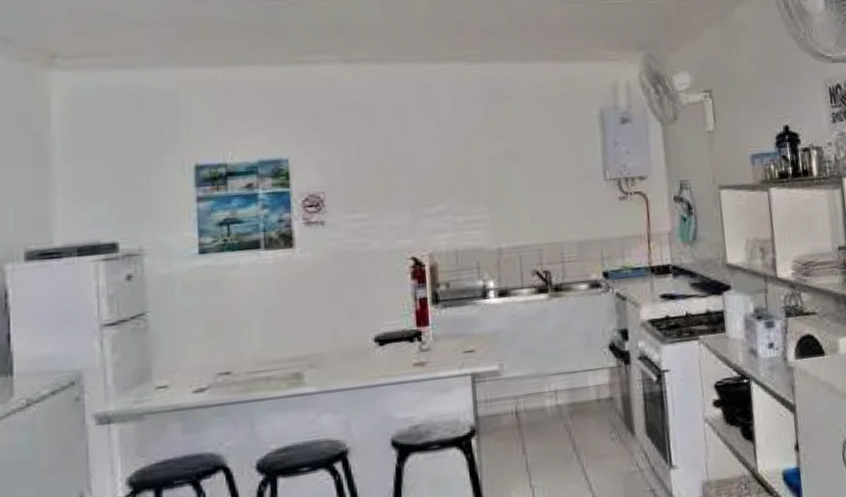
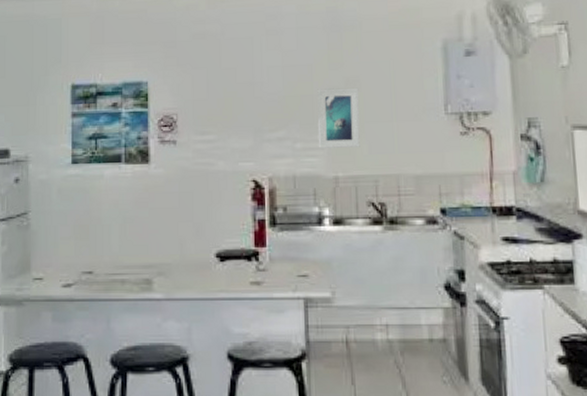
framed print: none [477,157,523,221] -> present [317,87,360,148]

